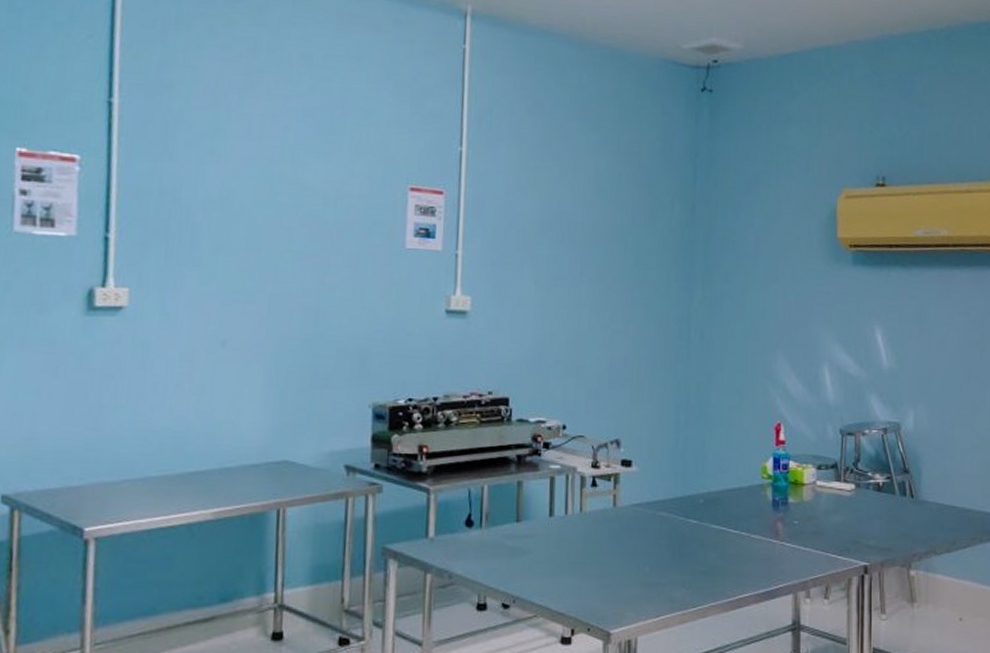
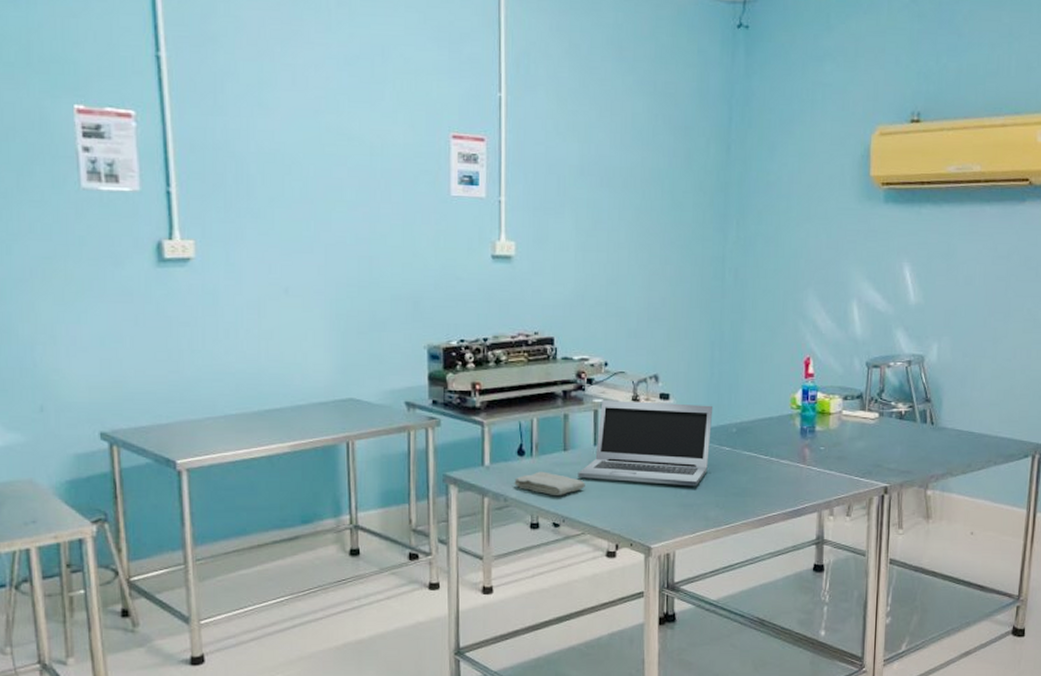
washcloth: none [461,545,539,572] -> present [514,471,585,495]
laptop: none [531,466,679,564] -> present [578,400,713,487]

